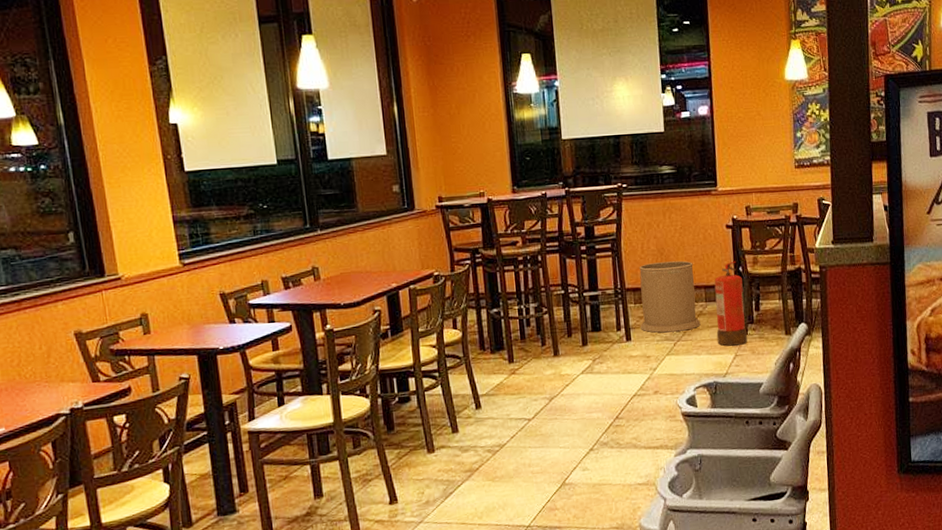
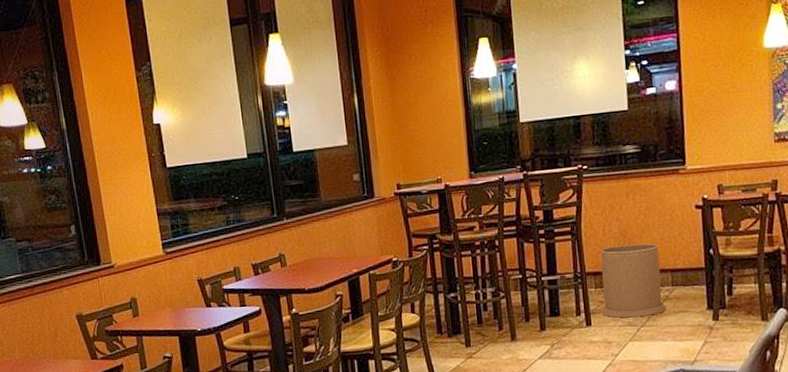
fire extinguisher: present [714,260,747,346] -> none [682,242,718,333]

